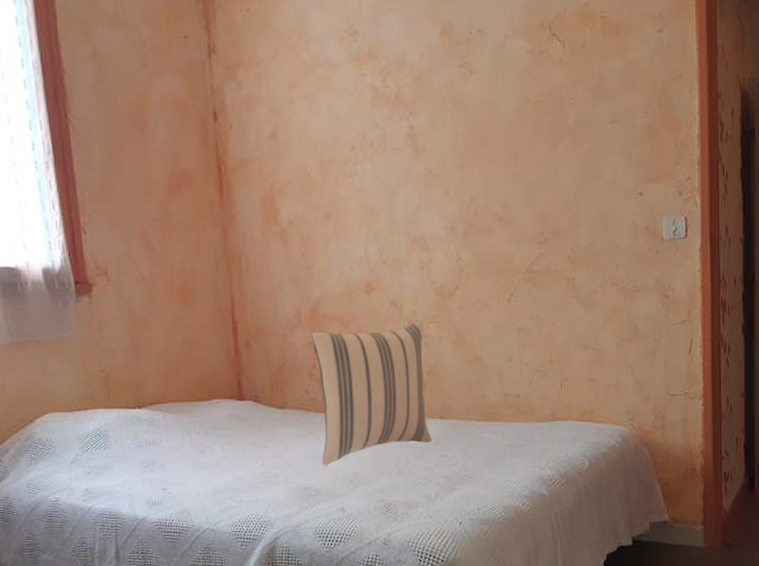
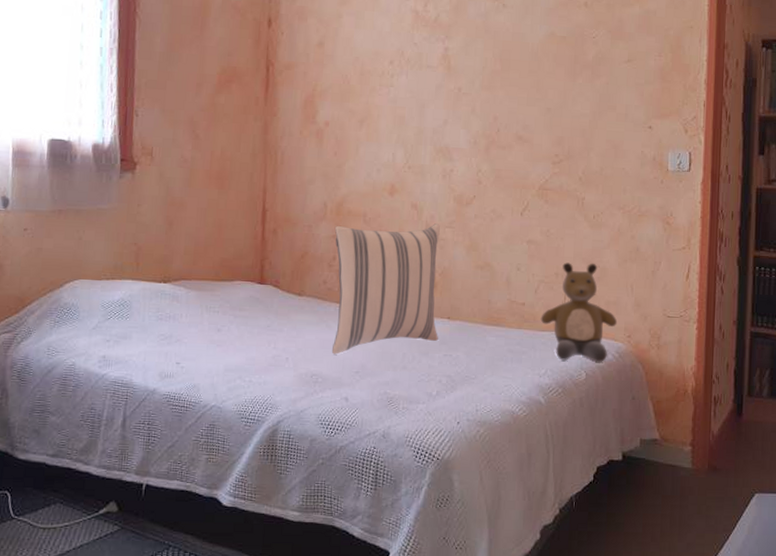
bear: none [537,346,619,450] -> present [540,262,618,362]

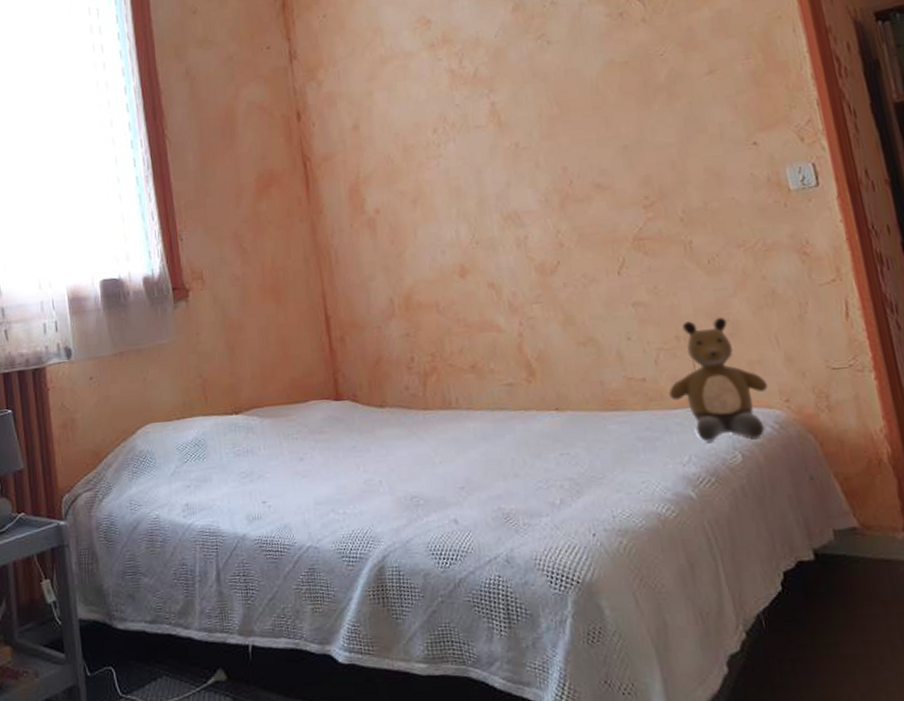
pillow: present [331,223,440,355] -> none [406,301,550,470]

